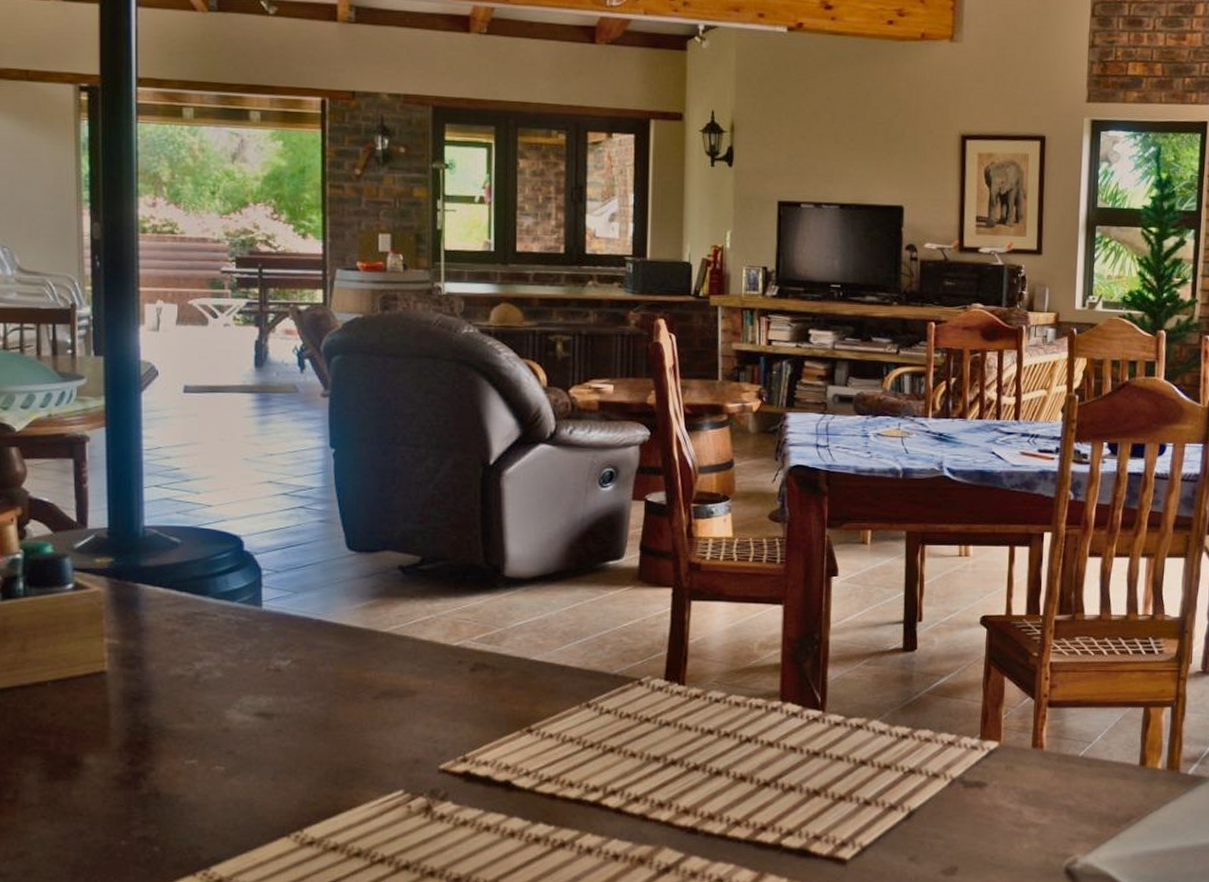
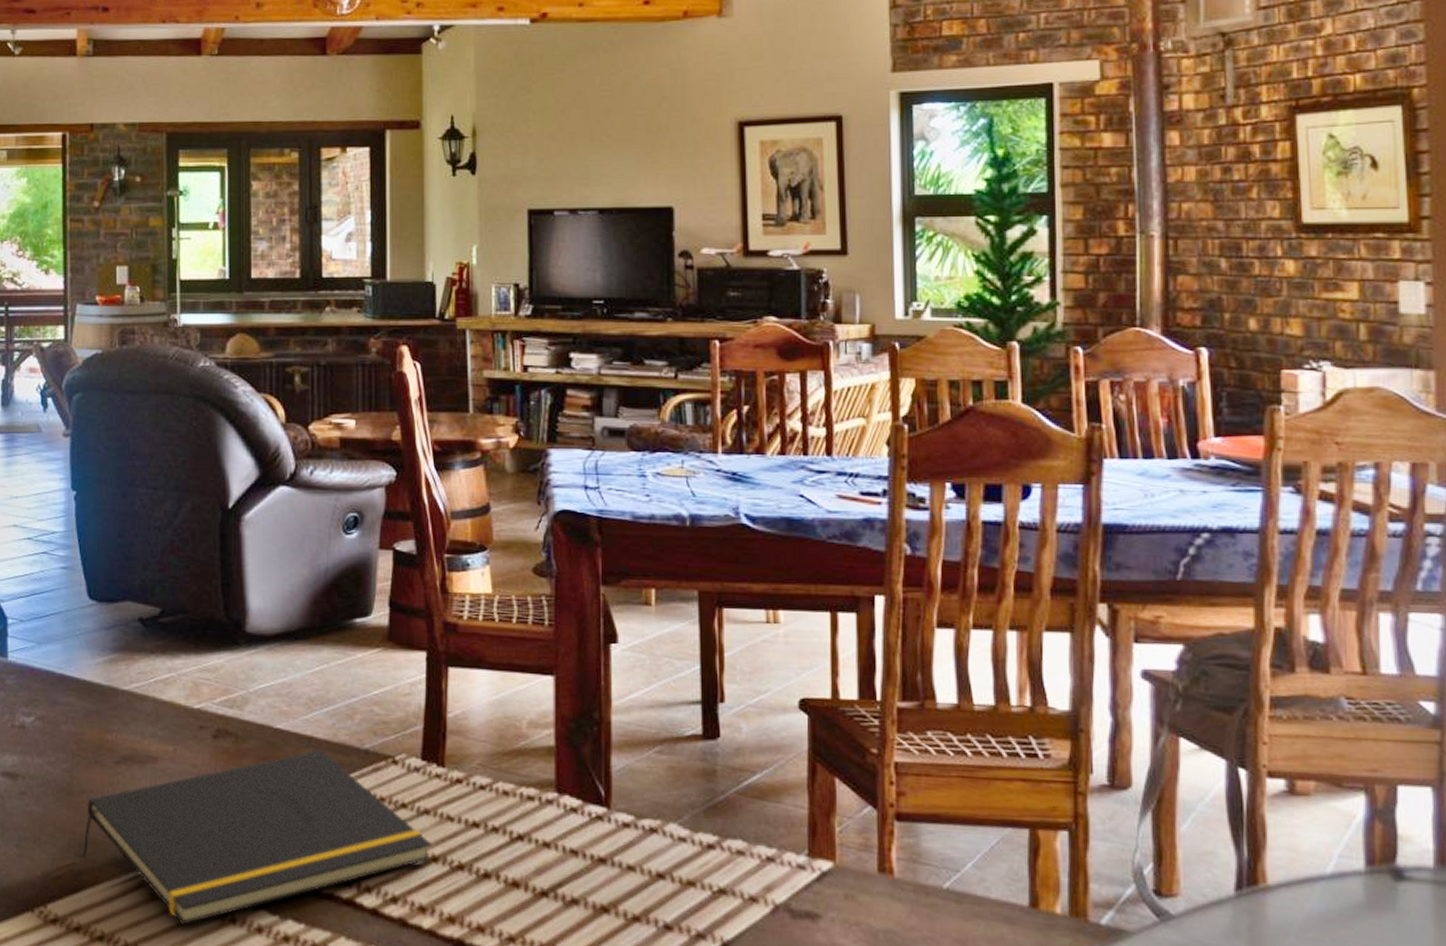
notepad: none [339,676,672,836] -> present [81,749,432,925]

